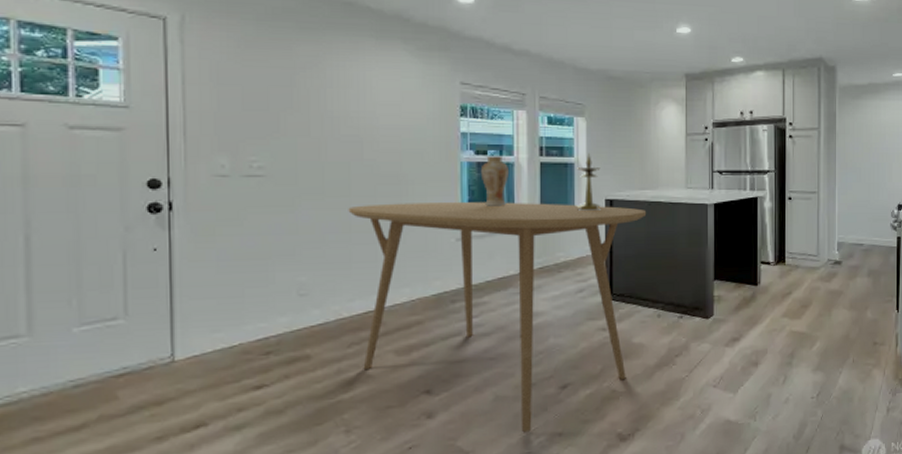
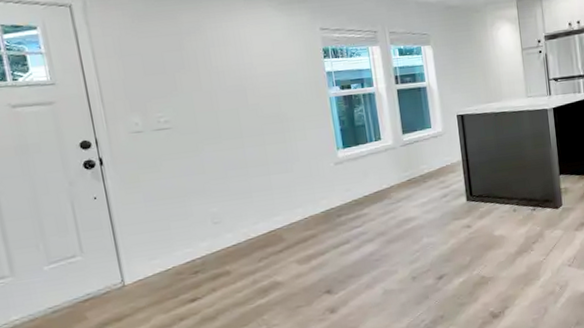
dining table: present [348,202,647,433] -> none [242,120,495,318]
vase: present [480,156,508,206] -> none [347,88,372,133]
candlestick: present [577,154,601,211] -> none [429,77,454,128]

